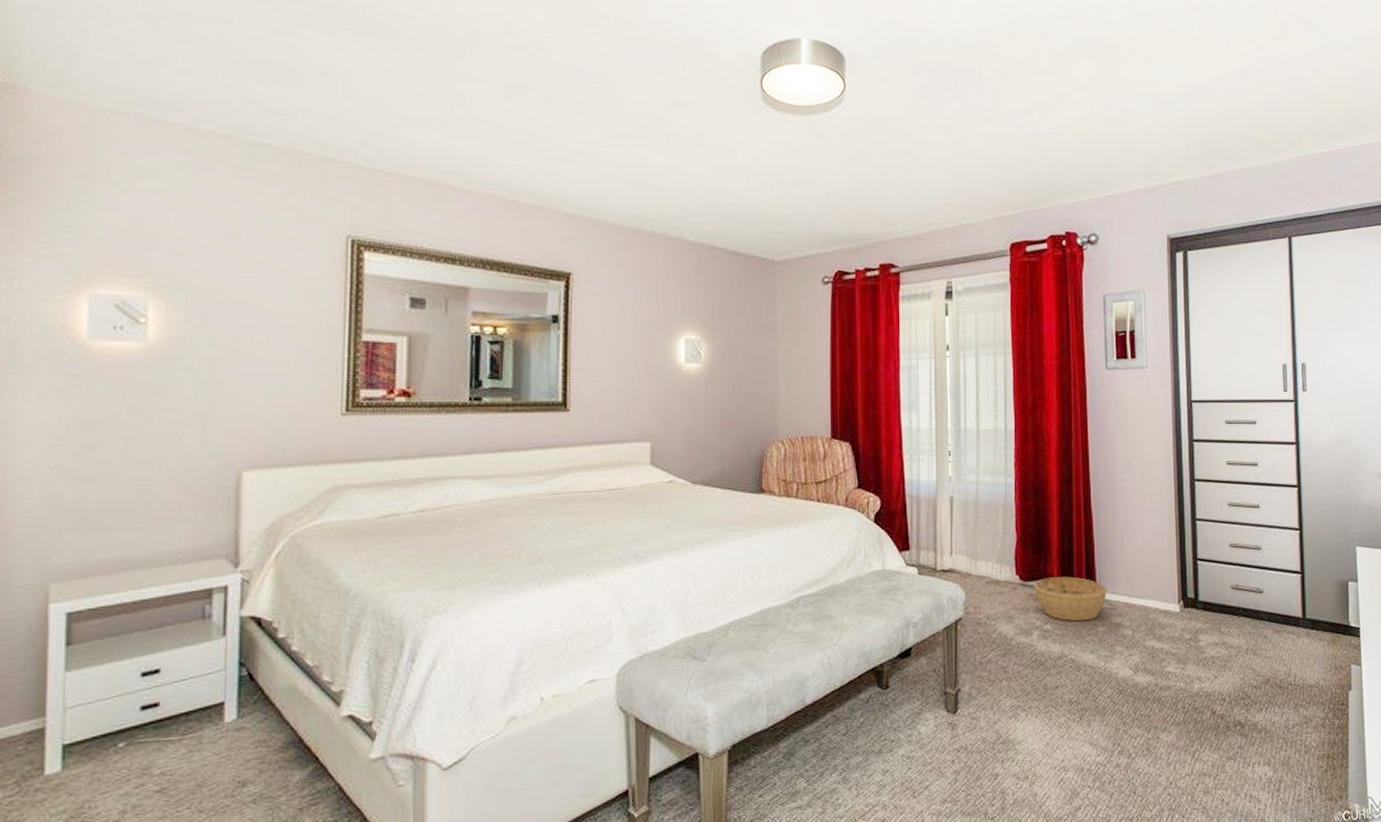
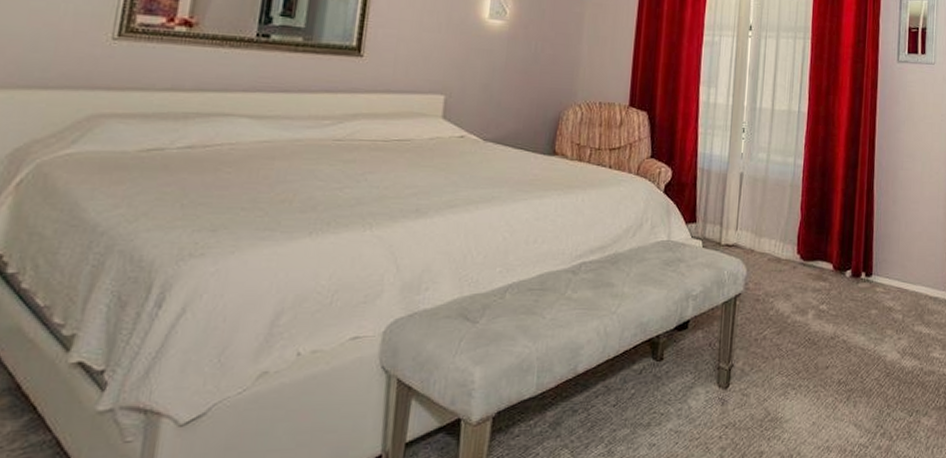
basket: present [1033,576,1108,622] -> none [813,259,883,303]

